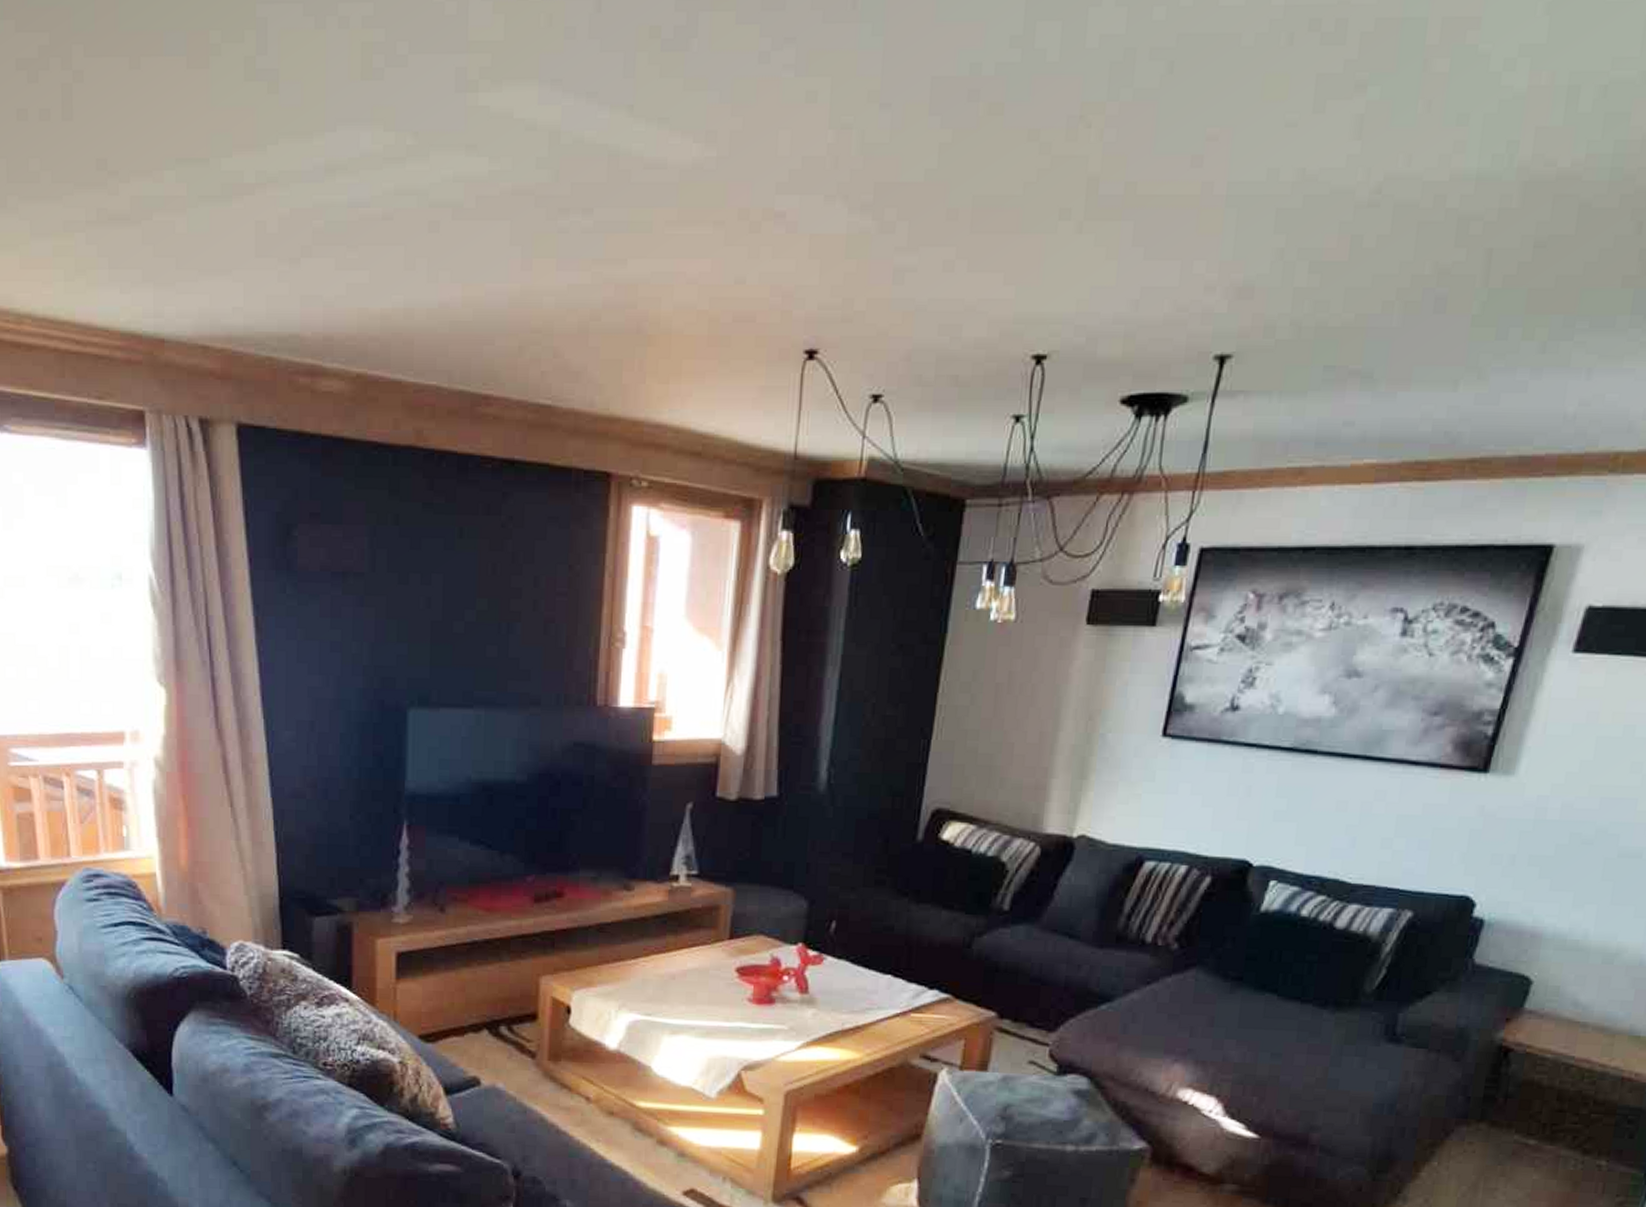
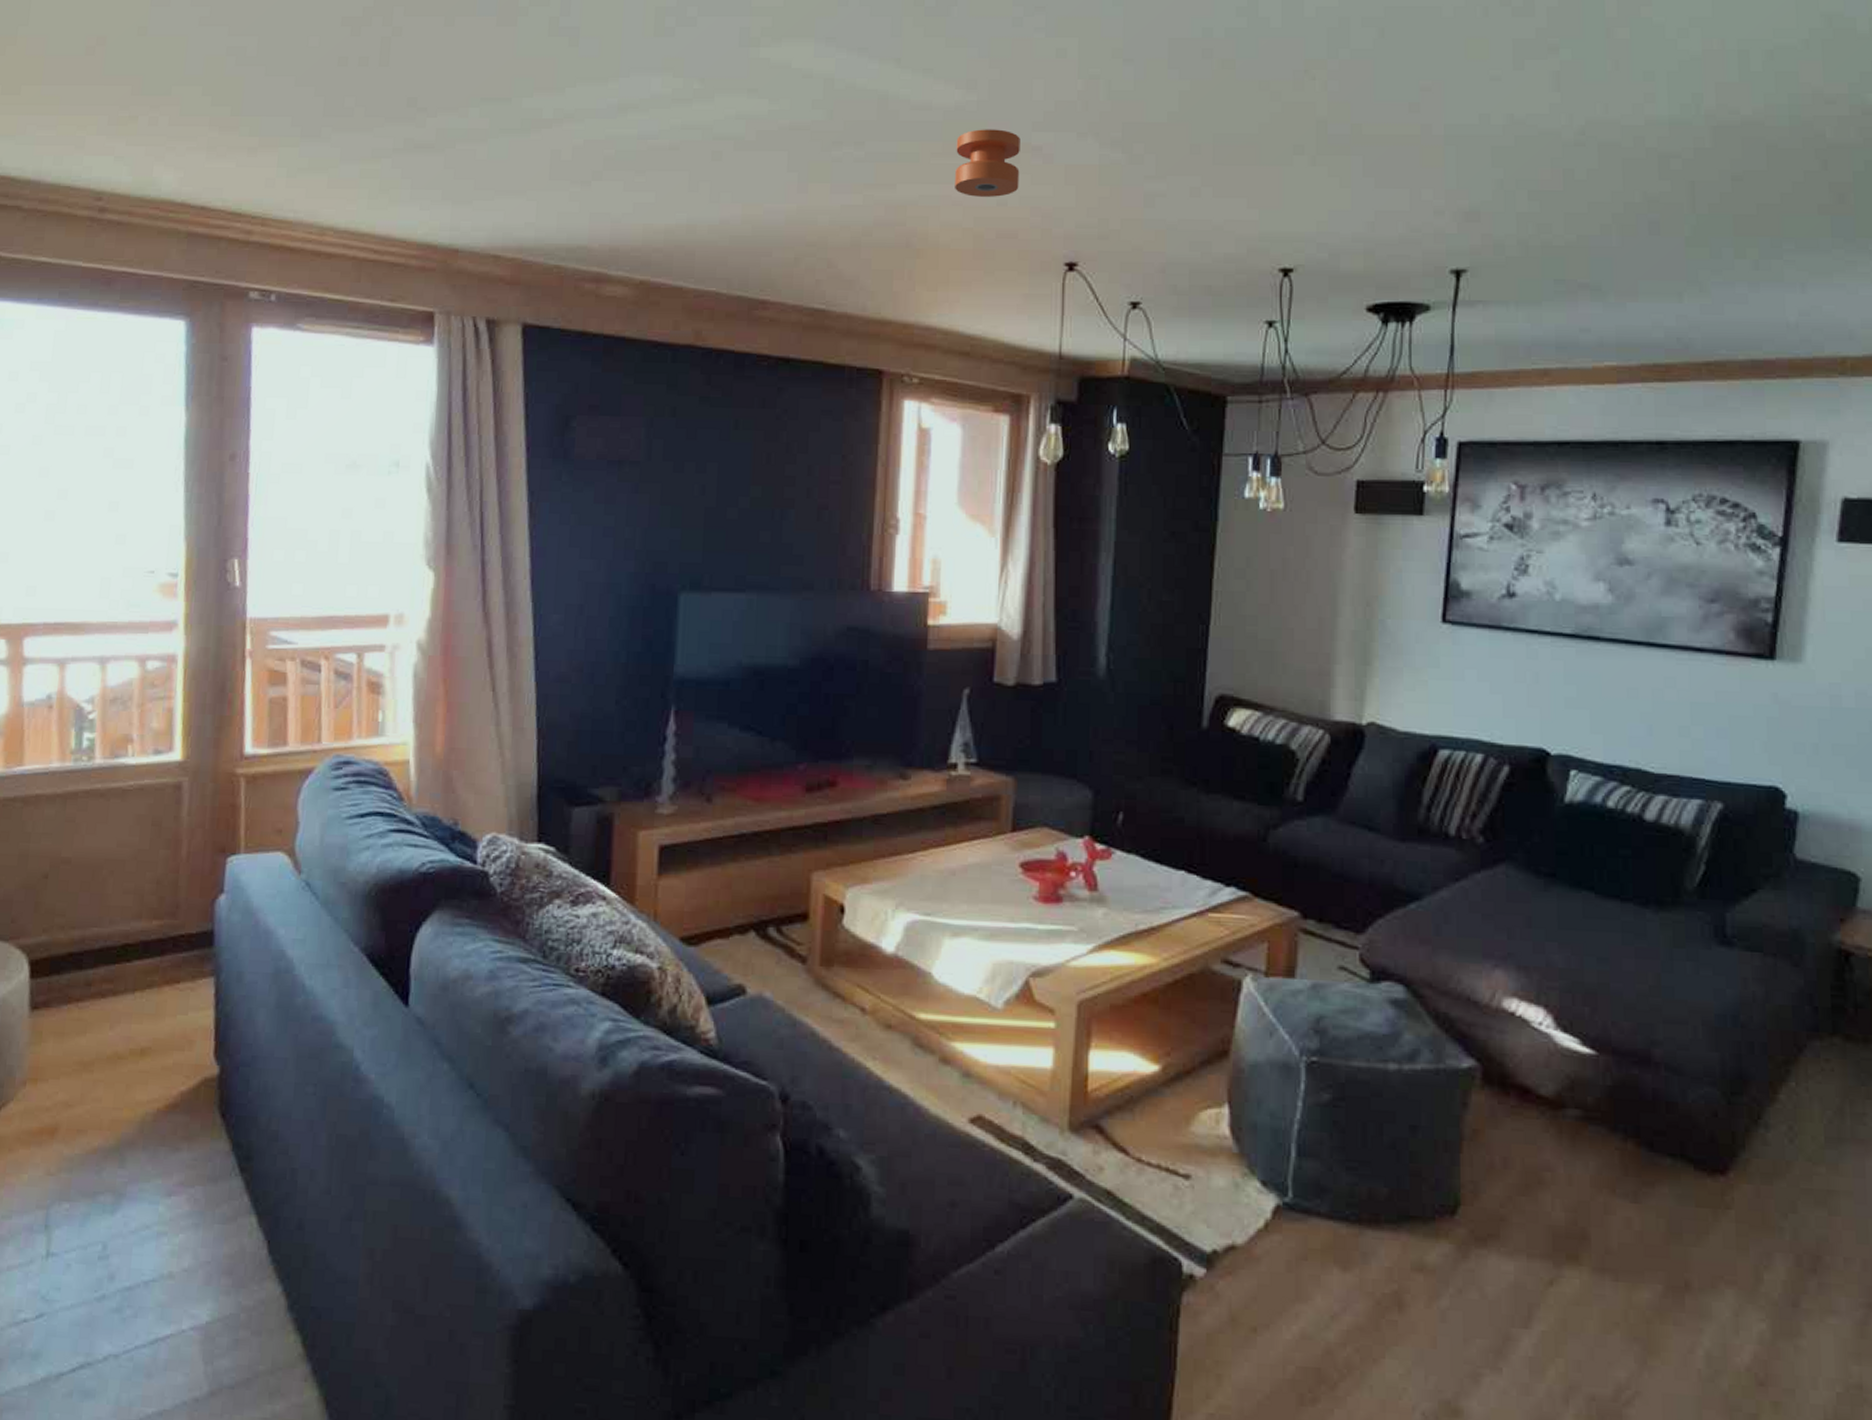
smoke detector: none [690,192,763,273] -> present [955,129,1020,197]

